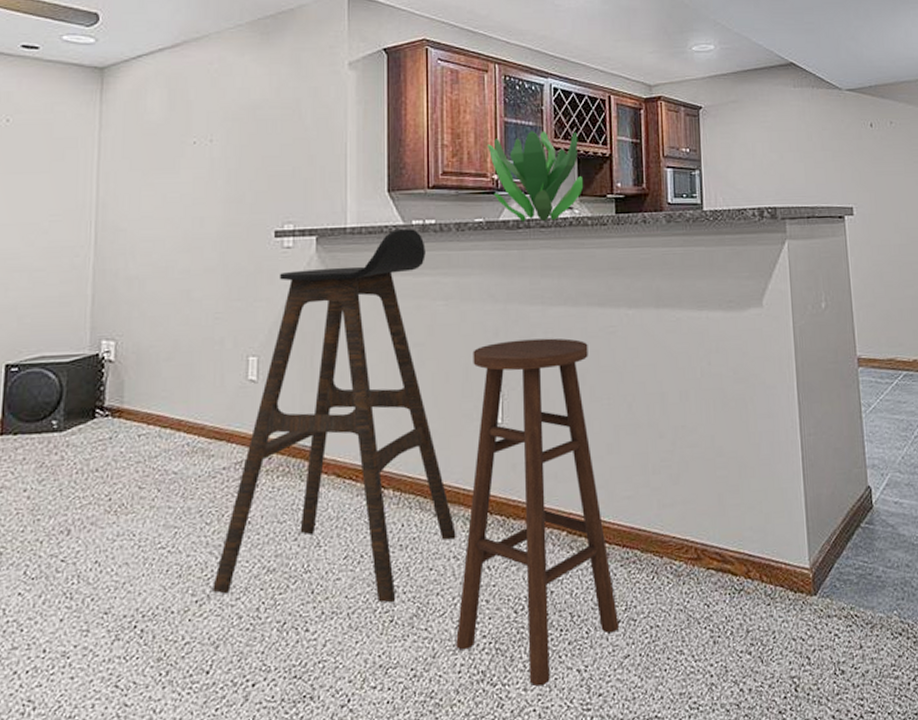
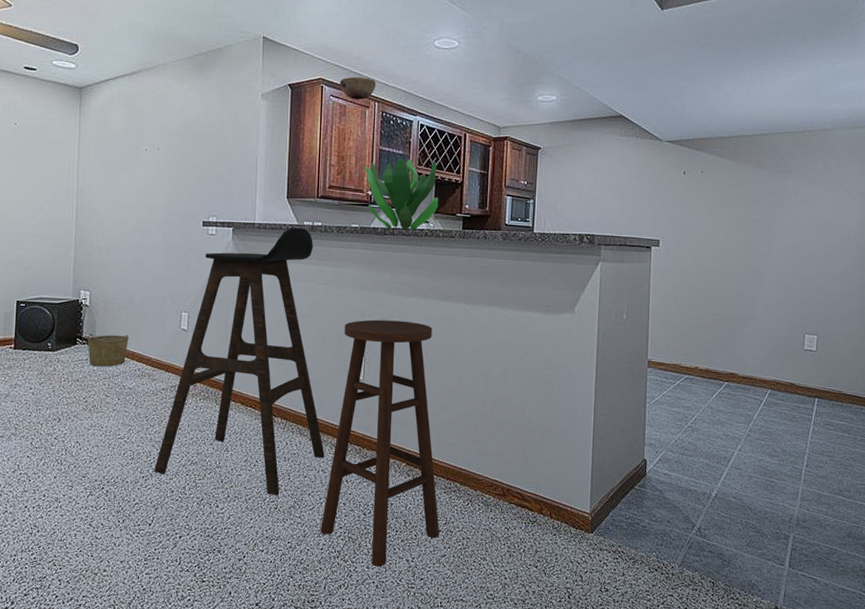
basket: none [111,396,173,447] -> present [87,333,129,367]
decorative bowl: none [449,35,495,62] -> present [340,77,376,100]

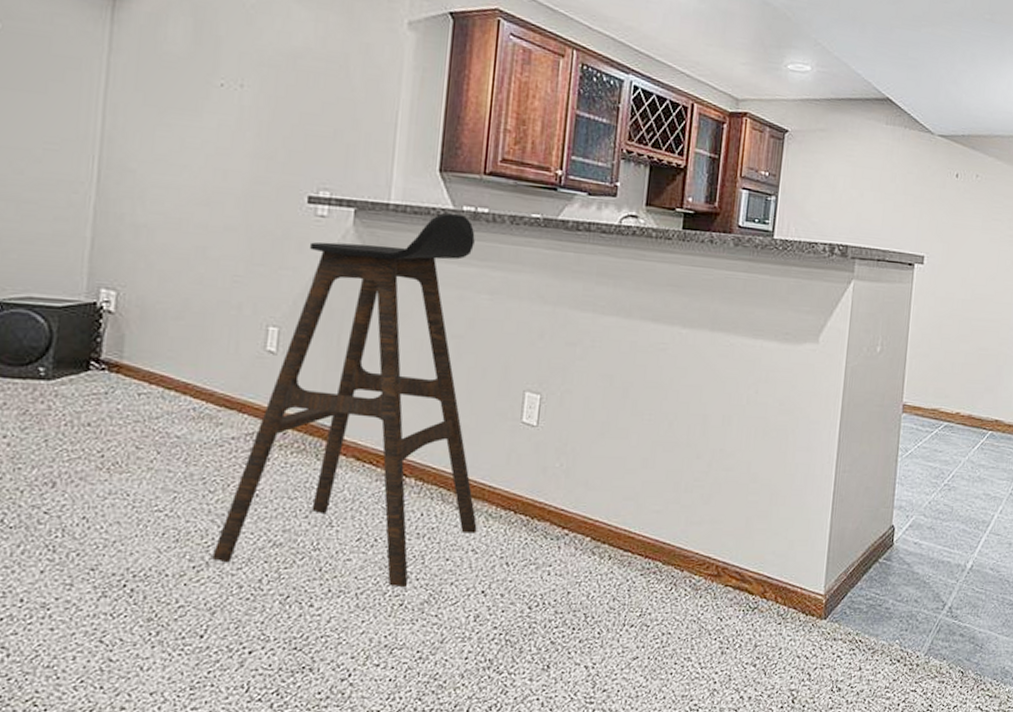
basket: present [87,333,129,367] -> none [108,353,180,404]
bar stool: present [320,319,440,567] -> none [465,344,636,678]
decorative bowl: present [340,77,376,100] -> none [524,11,576,45]
plant: present [365,158,439,231] -> none [554,128,654,227]

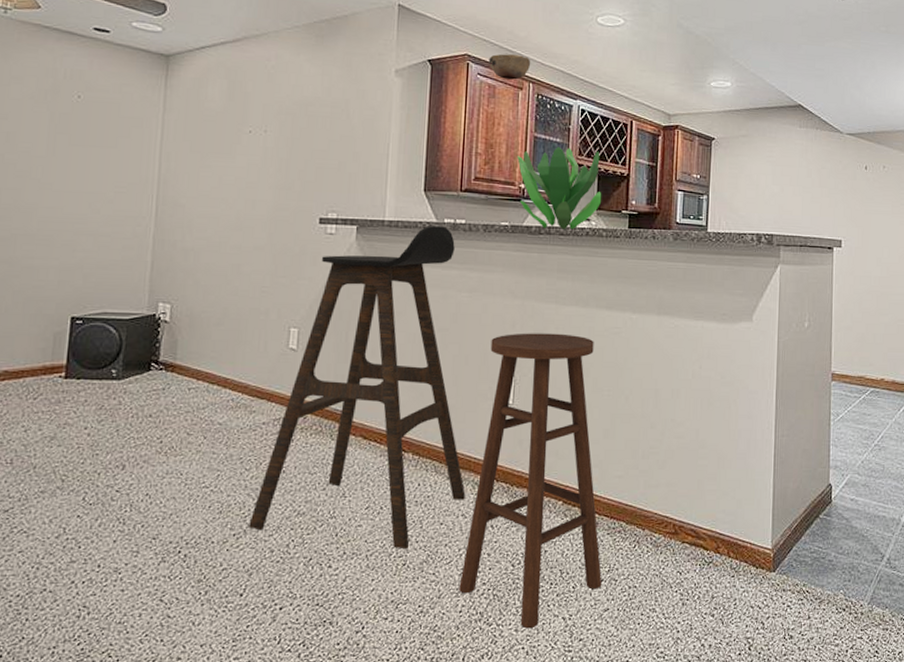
bar stool: none [465,344,636,678] -> present [459,333,602,629]
decorative bowl: none [524,11,576,45] -> present [488,54,531,80]
plant: none [554,128,654,227] -> present [517,147,602,230]

